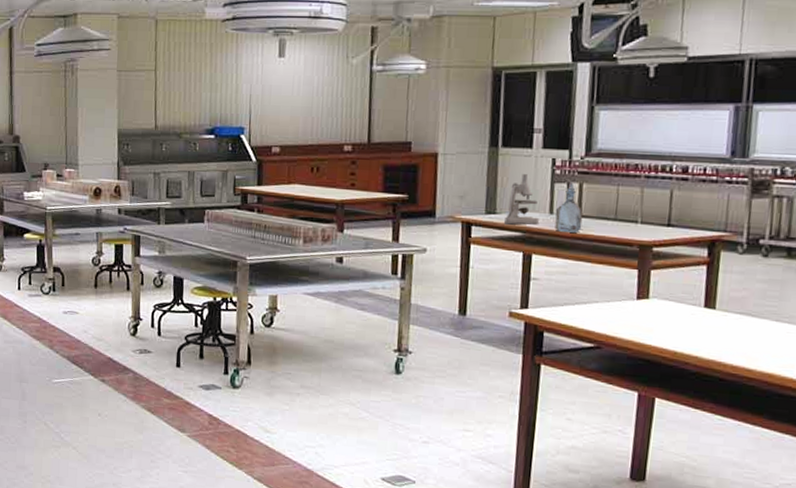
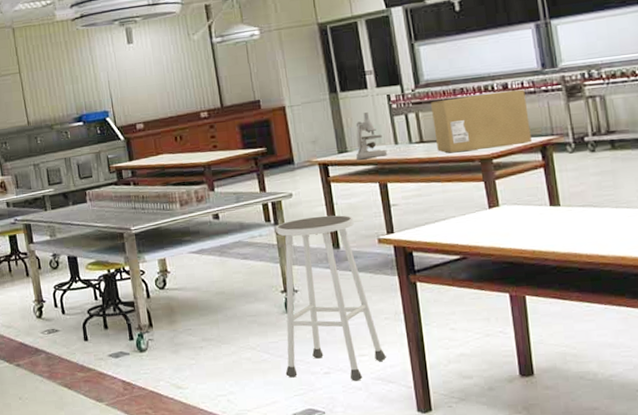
stool: none [381,277,492,456] -> present [275,215,386,381]
bottle: present [554,180,584,233] -> none [399,112,426,160]
box: none [595,174,706,236] -> present [431,89,532,153]

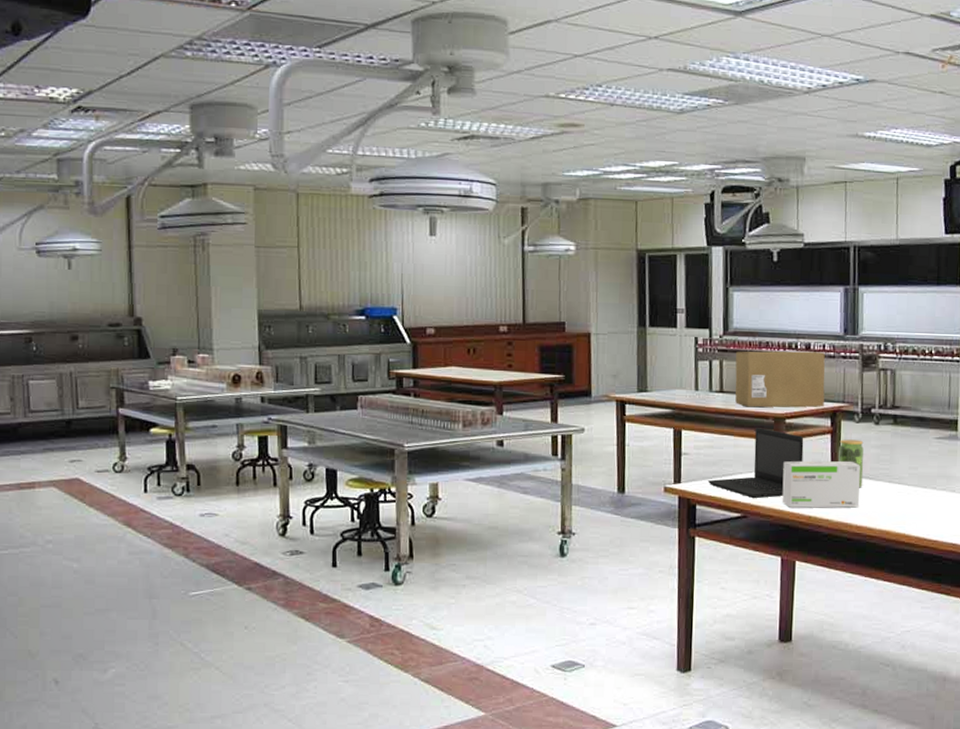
stool: present [275,215,386,381] -> none [550,456,655,635]
microscope: present [356,112,388,160] -> none [655,353,687,402]
laptop: none [420,171,518,239] -> present [707,428,804,498]
medicine box: none [497,192,587,244] -> present [782,460,860,509]
jar: none [554,169,587,217] -> present [838,439,865,488]

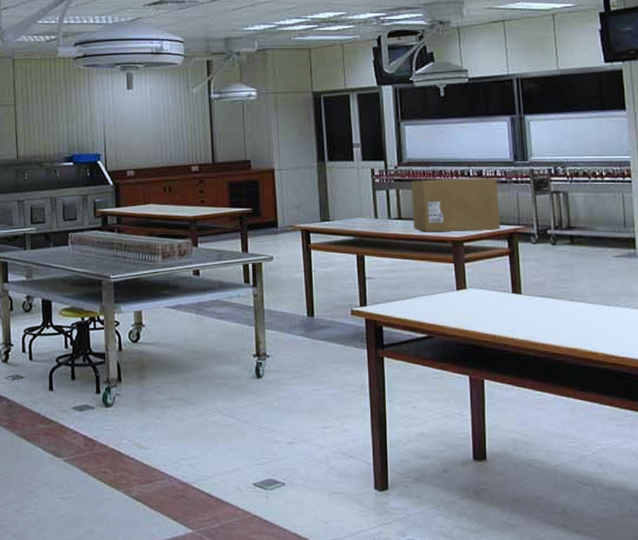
laptop: present [707,428,804,498] -> none [392,251,484,319]
medicine box: present [782,460,860,509] -> none [464,281,544,328]
jar: present [838,439,865,488] -> none [518,260,545,307]

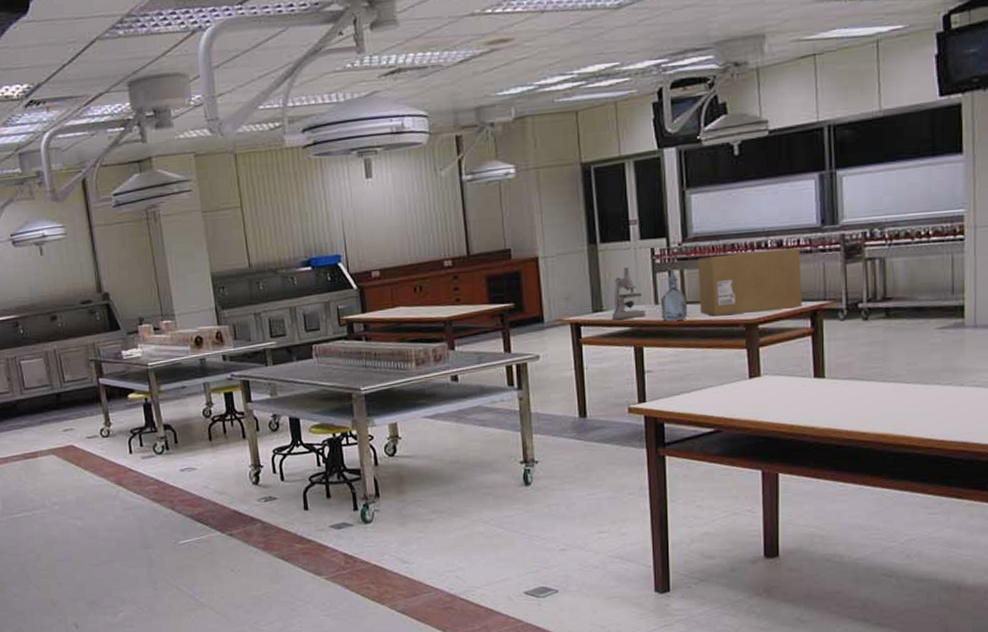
microscope: none [338,184,367,230] -> present [612,267,646,320]
bottle: none [379,188,403,235] -> present [660,268,688,322]

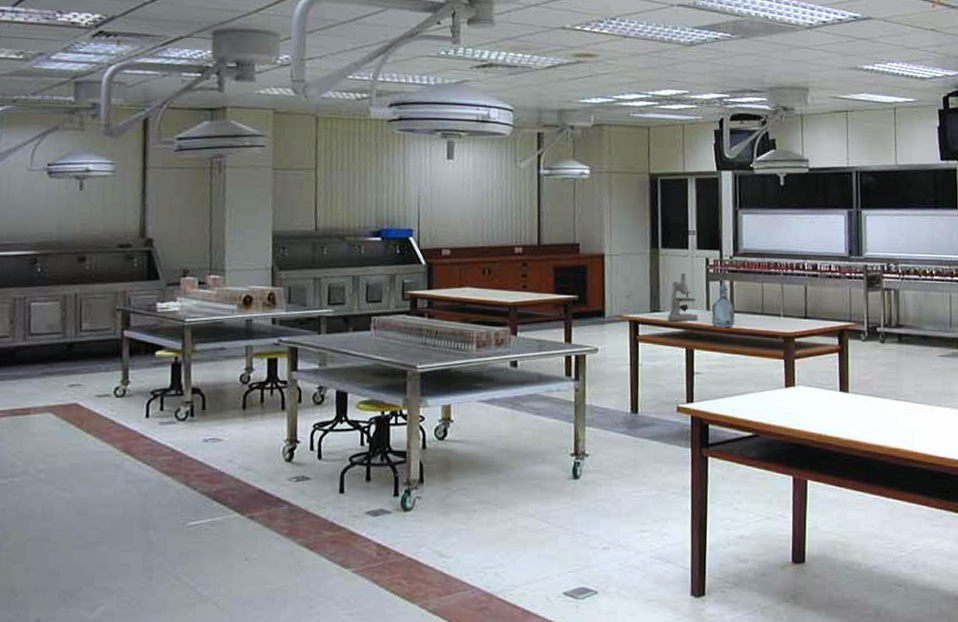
box: present [698,248,802,316] -> none [745,271,832,327]

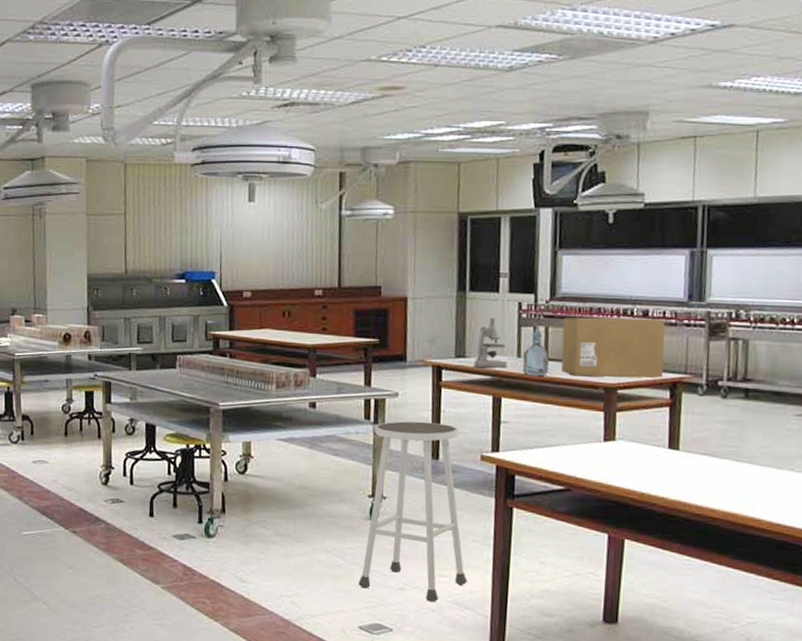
stool: none [562,376,668,559] -> present [358,421,467,602]
box: none [745,271,832,327] -> present [561,317,666,378]

